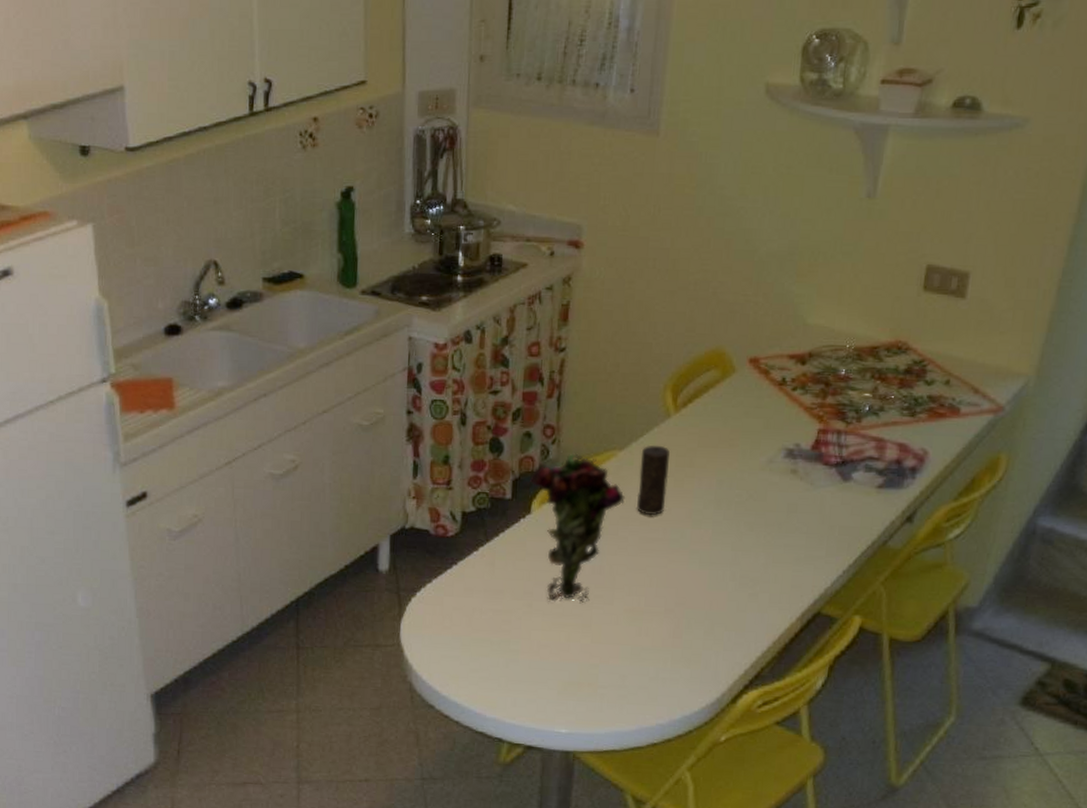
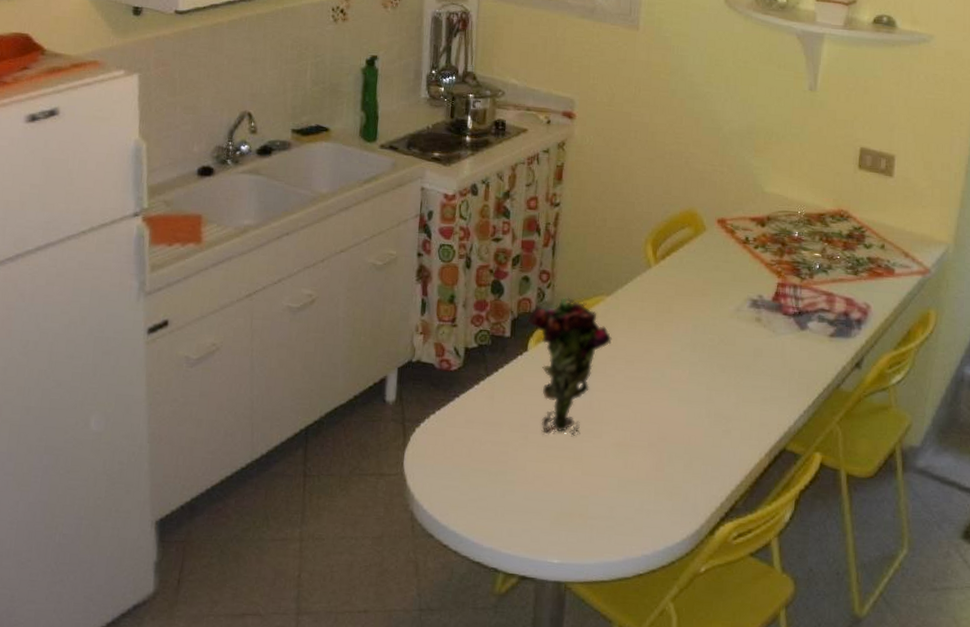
candle: present [636,445,670,515] -> none [621,292,651,355]

